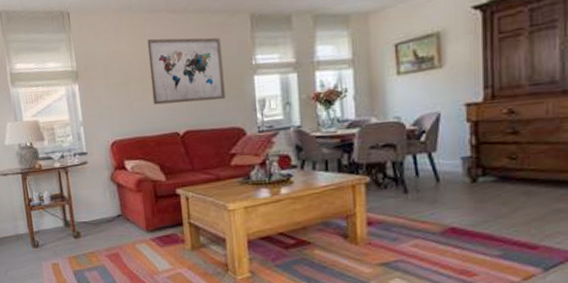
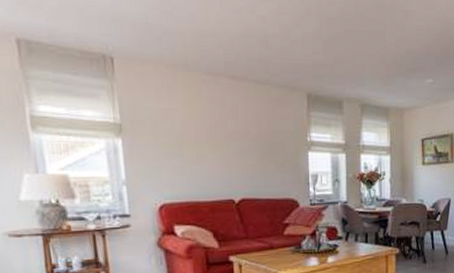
wall art: present [147,37,226,105] -> none [203,102,281,172]

